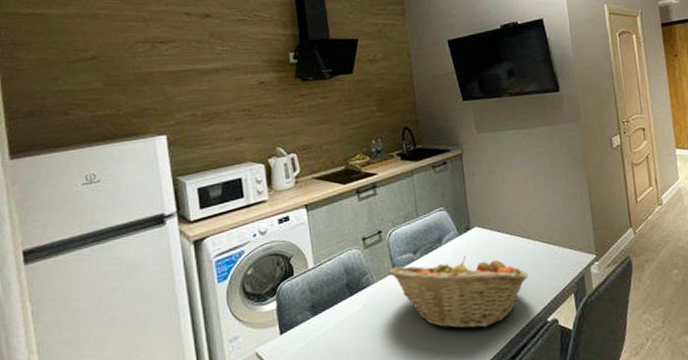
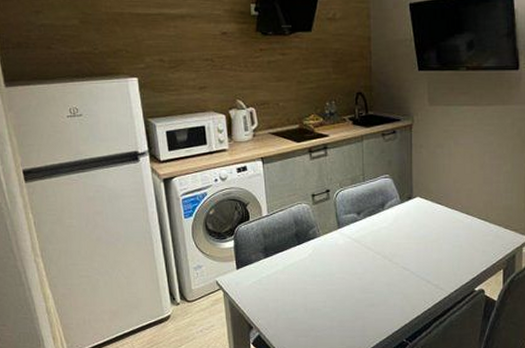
fruit basket: present [389,255,529,329] -> none [334,222,462,288]

